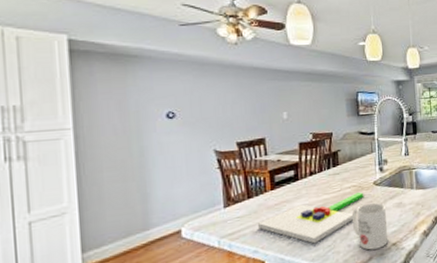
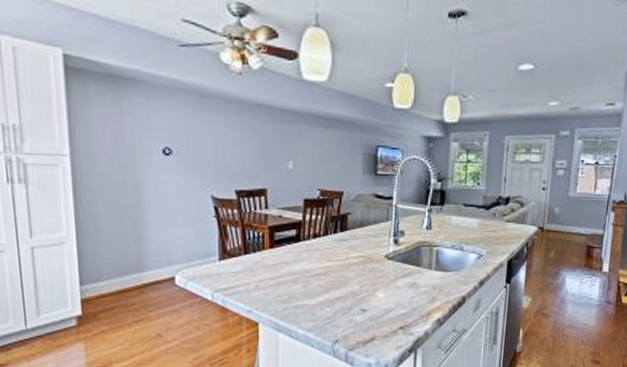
chopping board: present [258,192,364,244] -> none [254,263,373,313]
mug: present [351,202,389,250] -> none [356,278,397,330]

